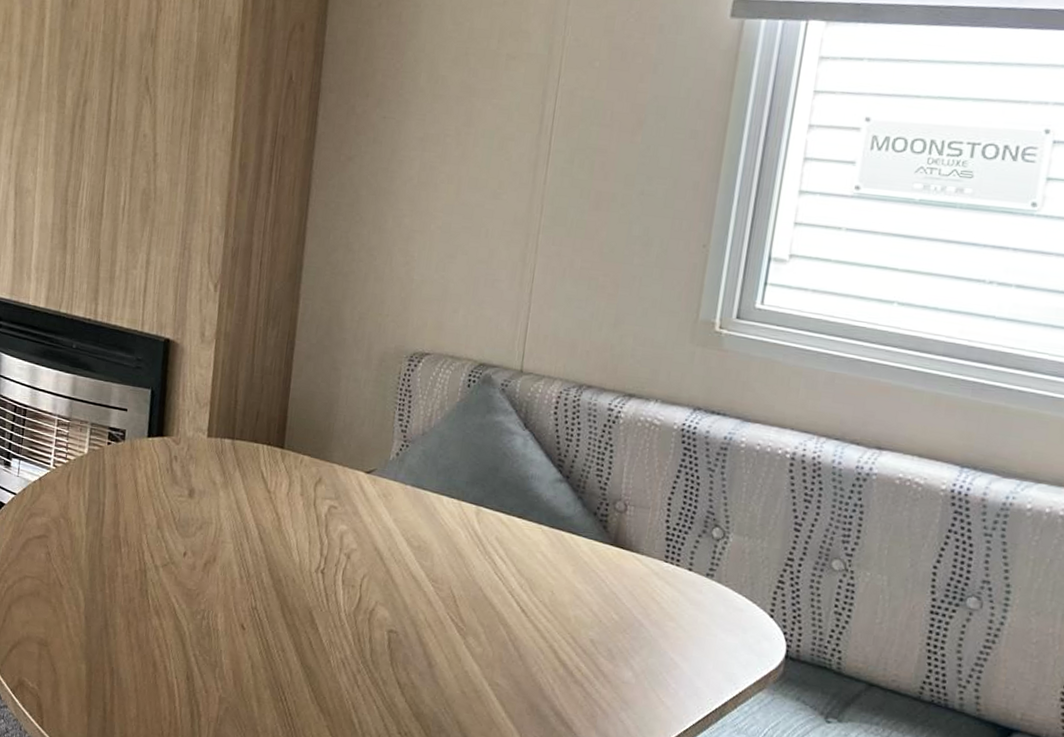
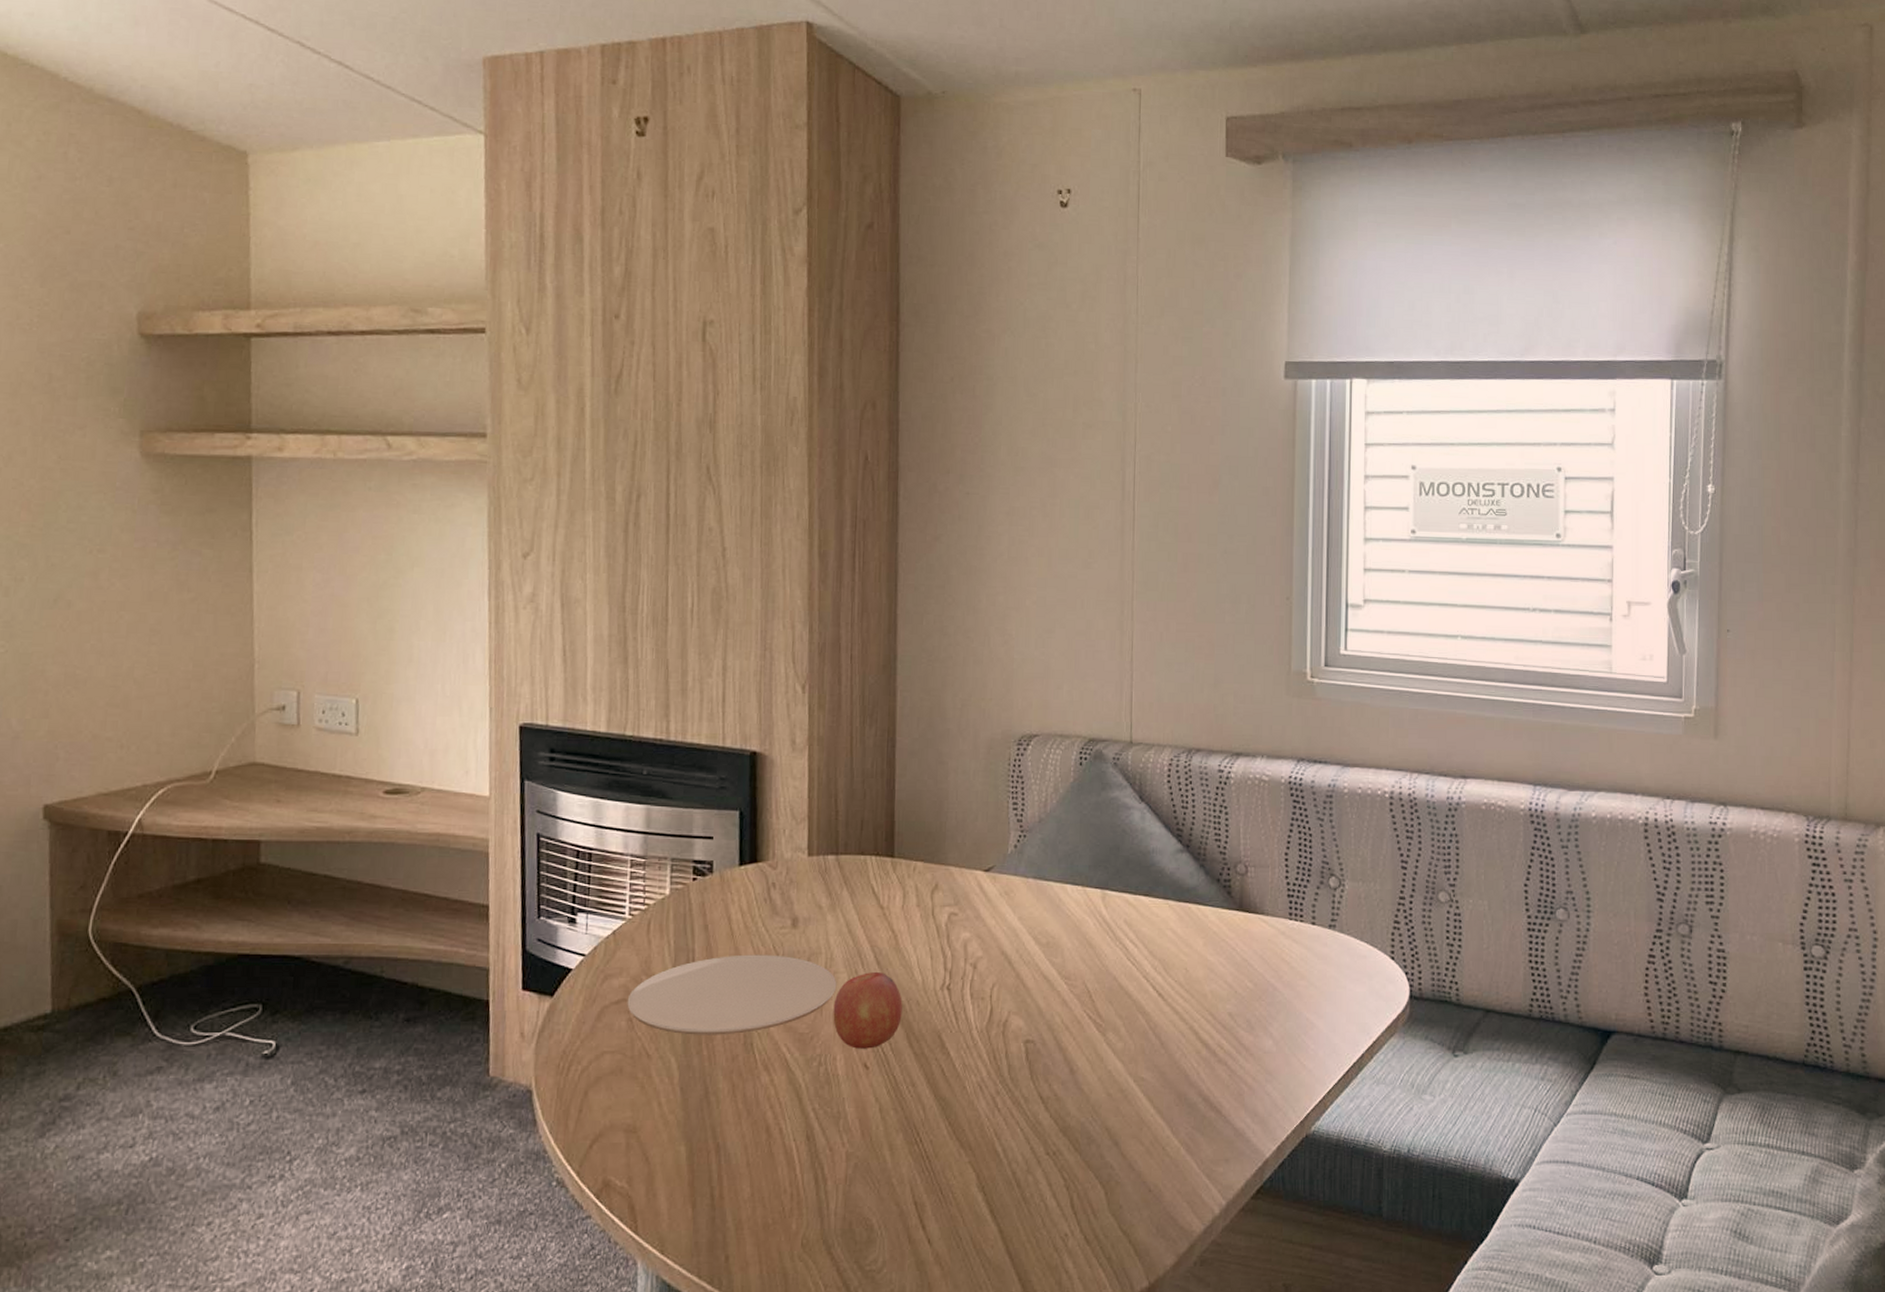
plate: none [46,512,224,581] -> present [627,954,837,1035]
fruit: none [217,546,280,613] -> present [833,972,903,1049]

